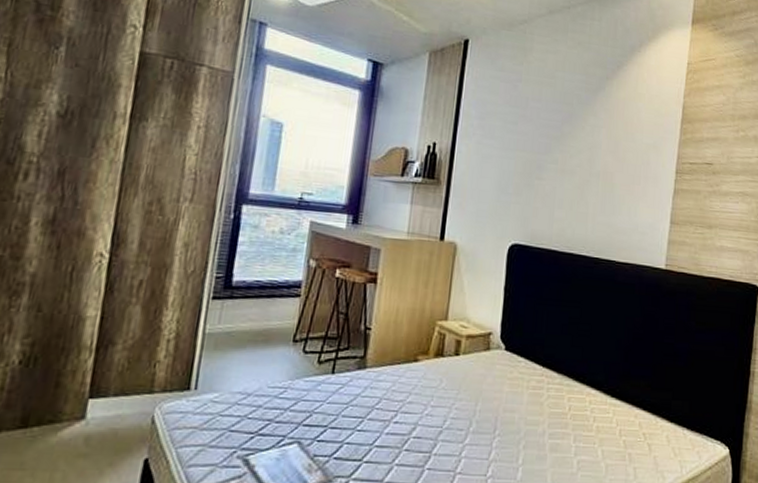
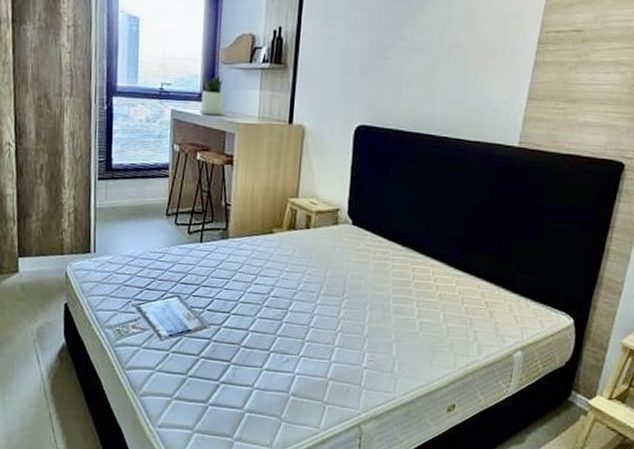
planter: none [341,186,372,230] -> present [198,75,224,116]

